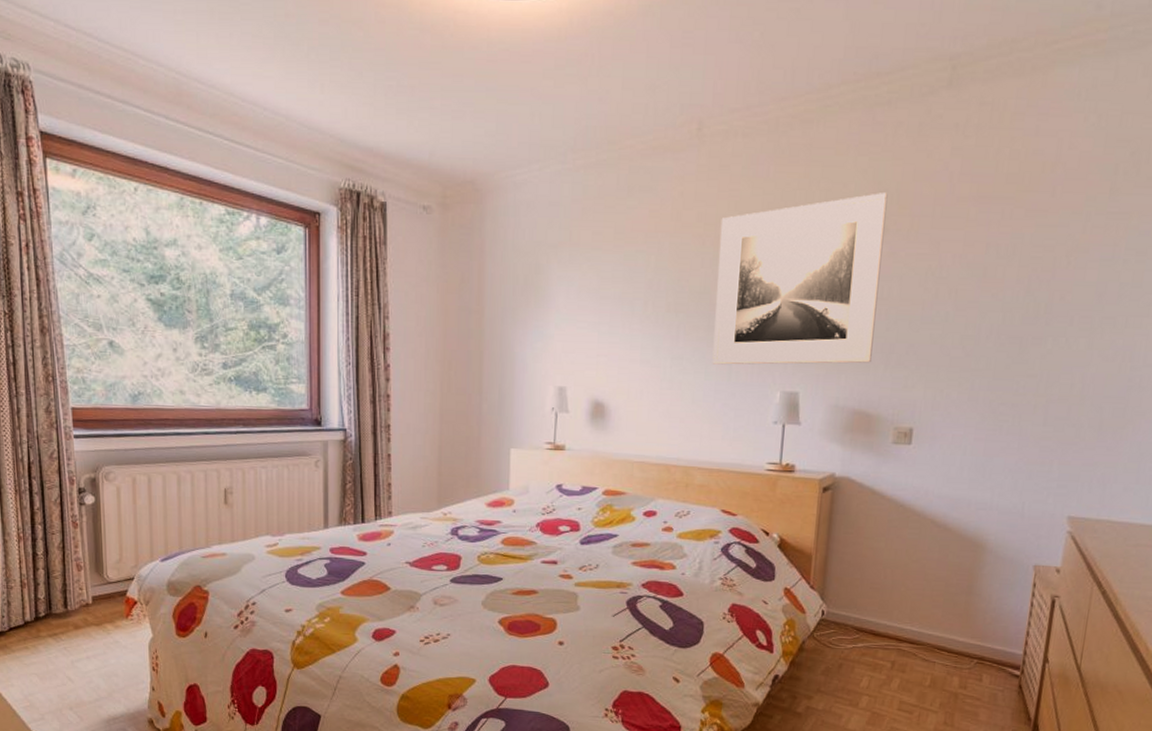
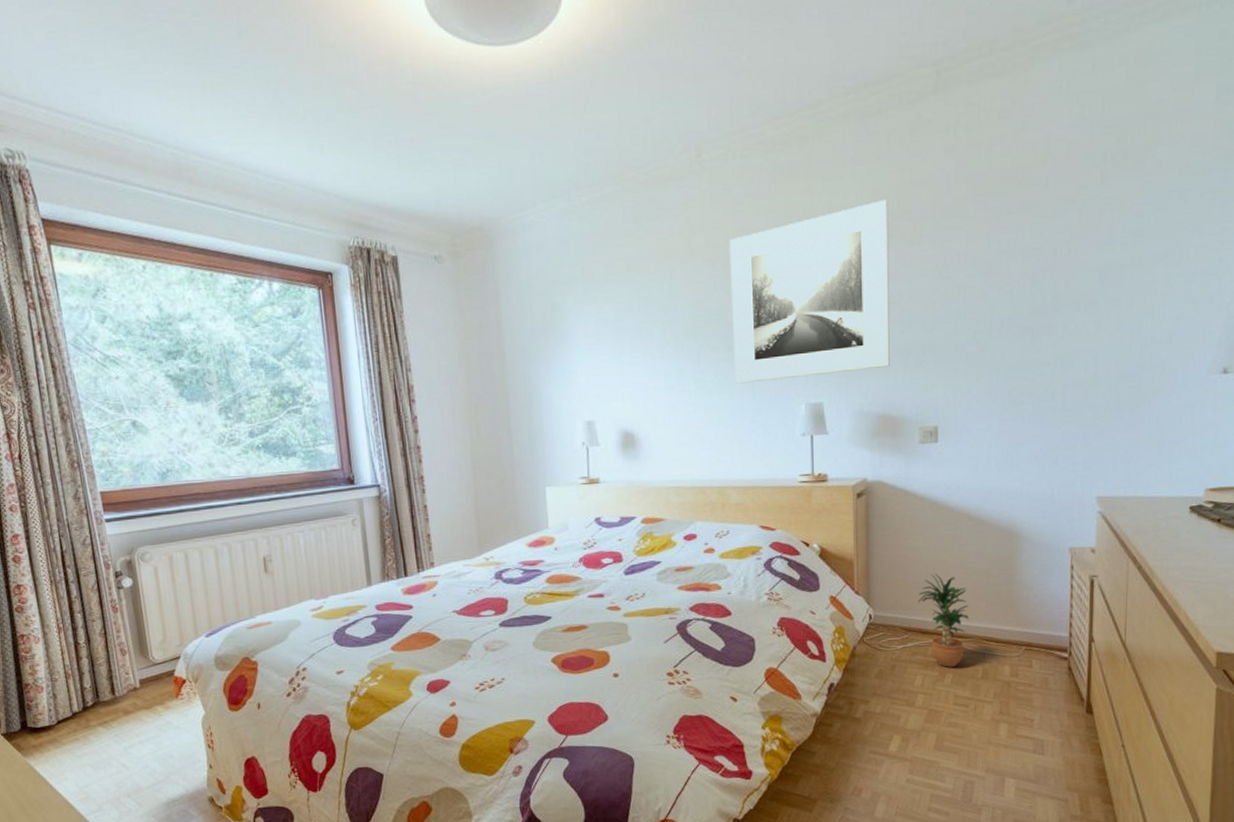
potted plant: none [873,575,924,672] -> present [918,573,969,667]

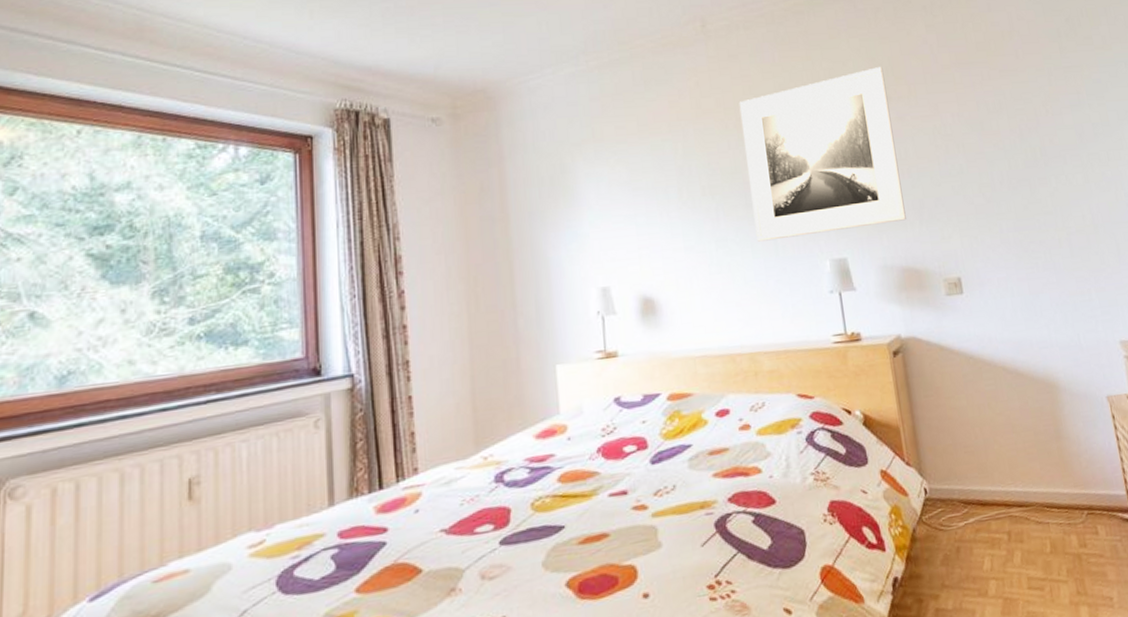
potted plant: present [918,573,969,667] -> none [970,435,1029,544]

